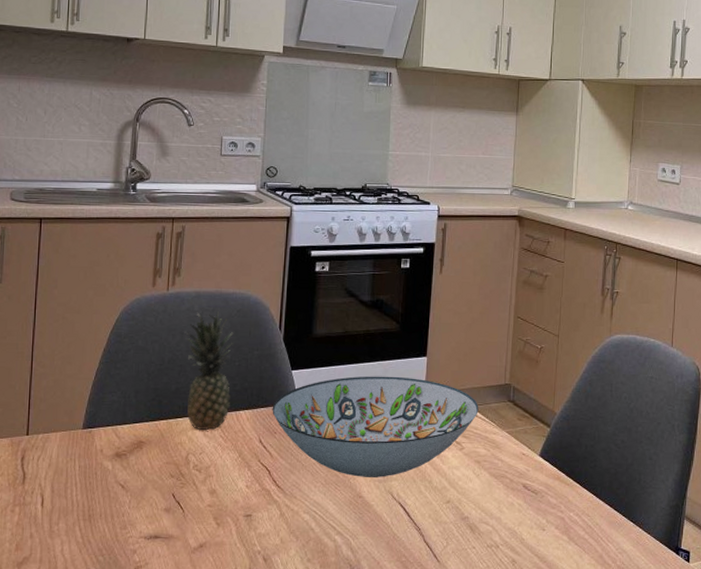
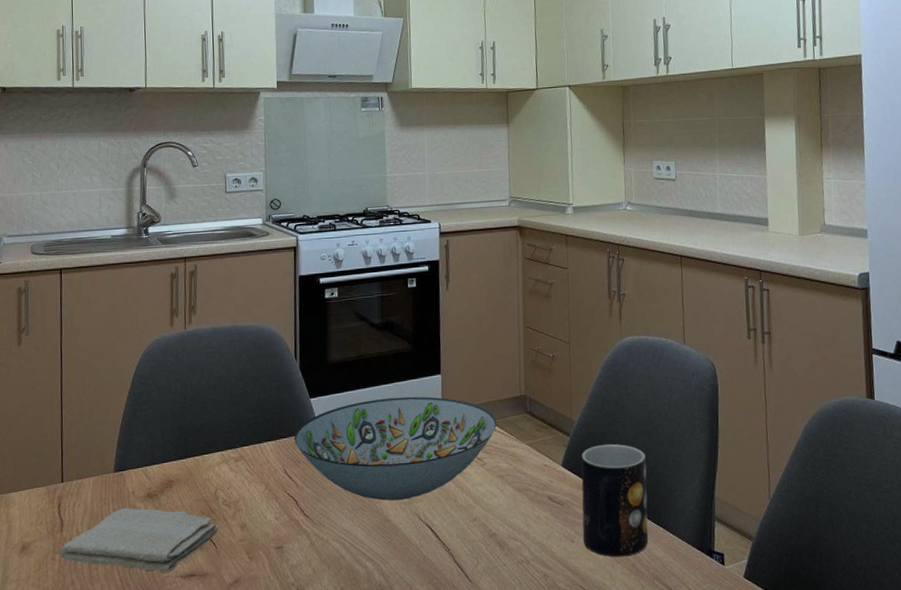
washcloth: none [20,465,186,532] -> present [60,507,217,572]
fruit: present [185,311,234,430] -> none [205,346,253,465]
mug: none [553,437,623,548] -> present [581,443,649,557]

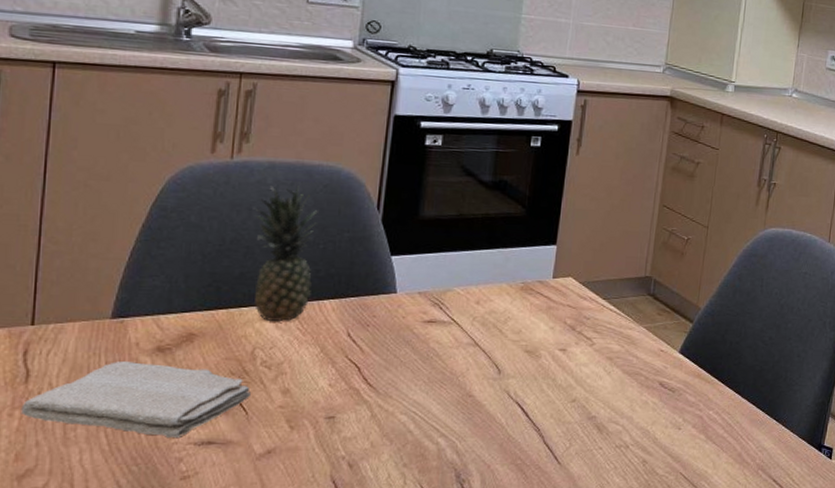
fruit: none [205,346,253,465] -> present [254,185,318,321]
decorative bowl: present [294,396,497,501] -> none [364,264,614,375]
mug: present [581,443,649,557] -> none [690,334,770,447]

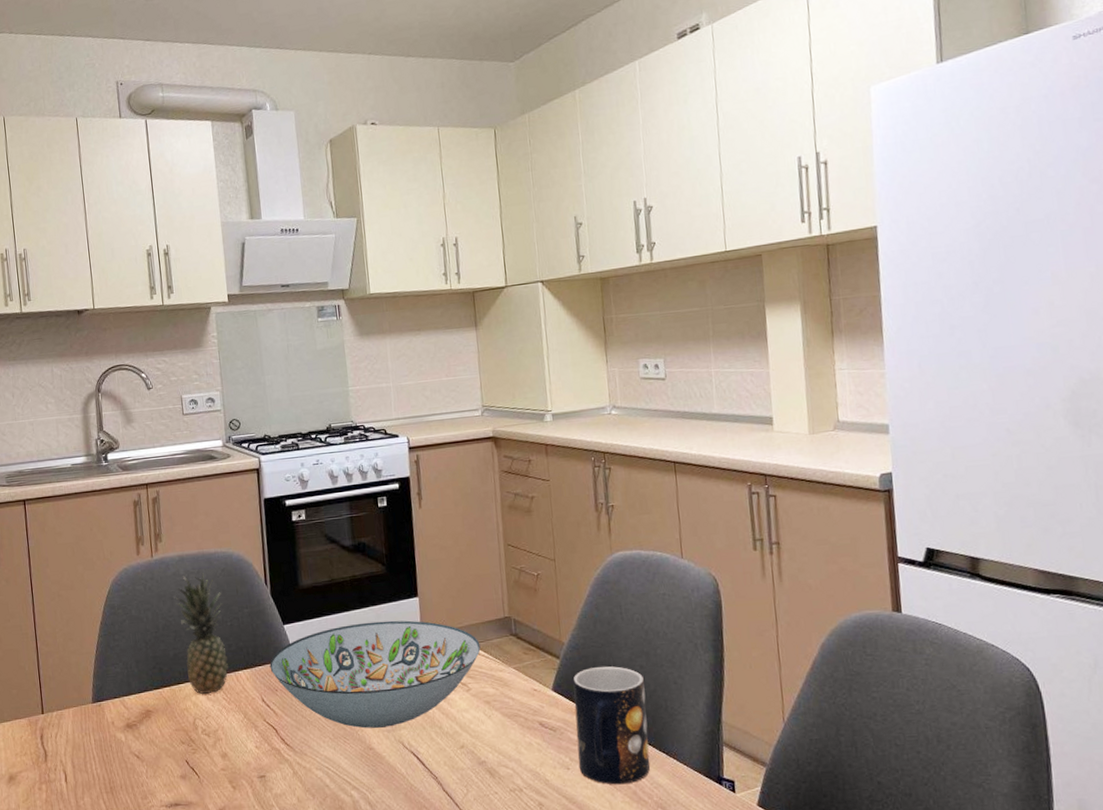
washcloth: present [21,360,251,437] -> none [46,737,199,801]
decorative bowl: none [364,264,614,375] -> present [269,620,481,728]
mug: none [690,334,770,447] -> present [572,666,650,785]

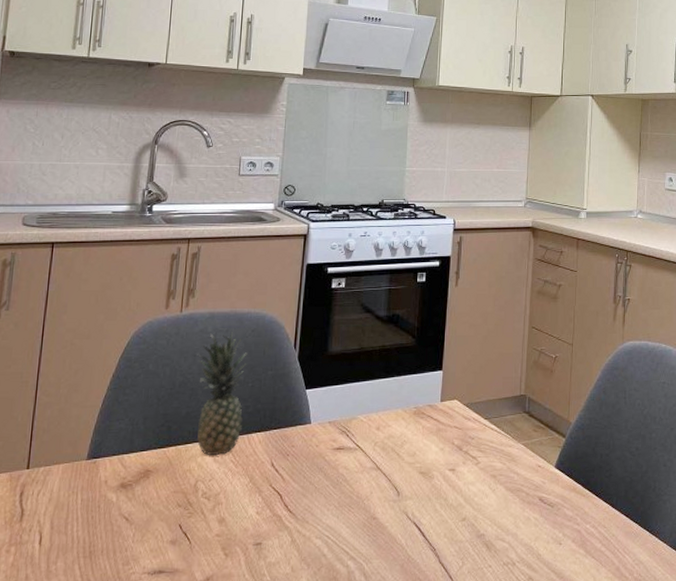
decorative bowl: present [269,620,481,728] -> none [285,391,494,498]
mug: present [572,666,650,785] -> none [570,446,638,561]

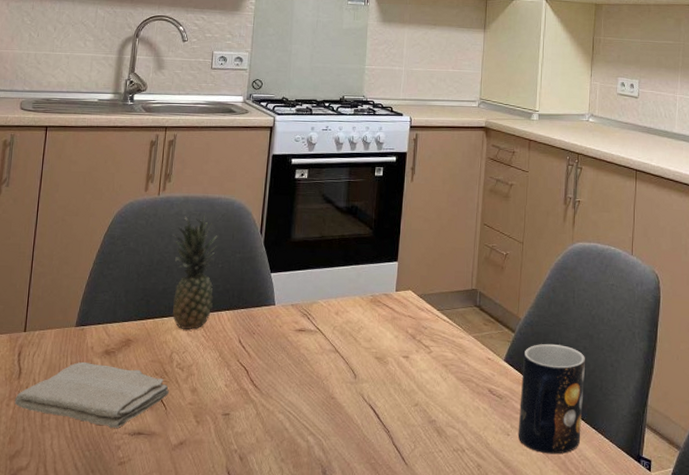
washcloth: none [16,497,194,568] -> present [14,361,169,428]
mug: none [570,446,638,561] -> present [518,343,585,454]

